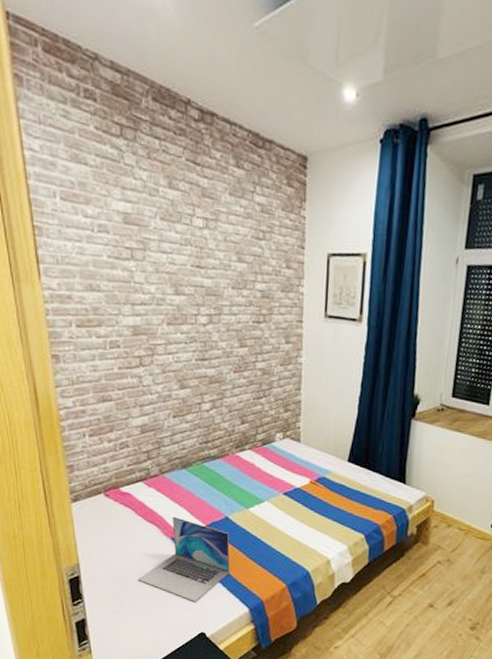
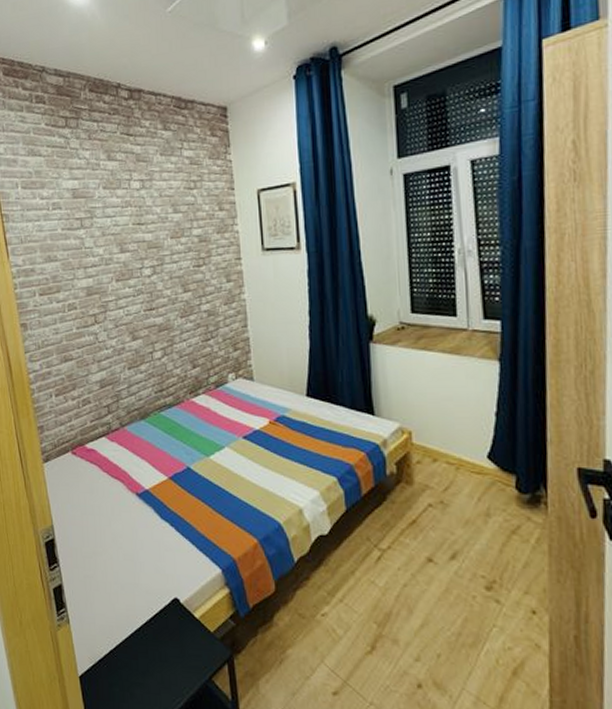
laptop: present [138,516,230,603] -> none [108,470,197,564]

